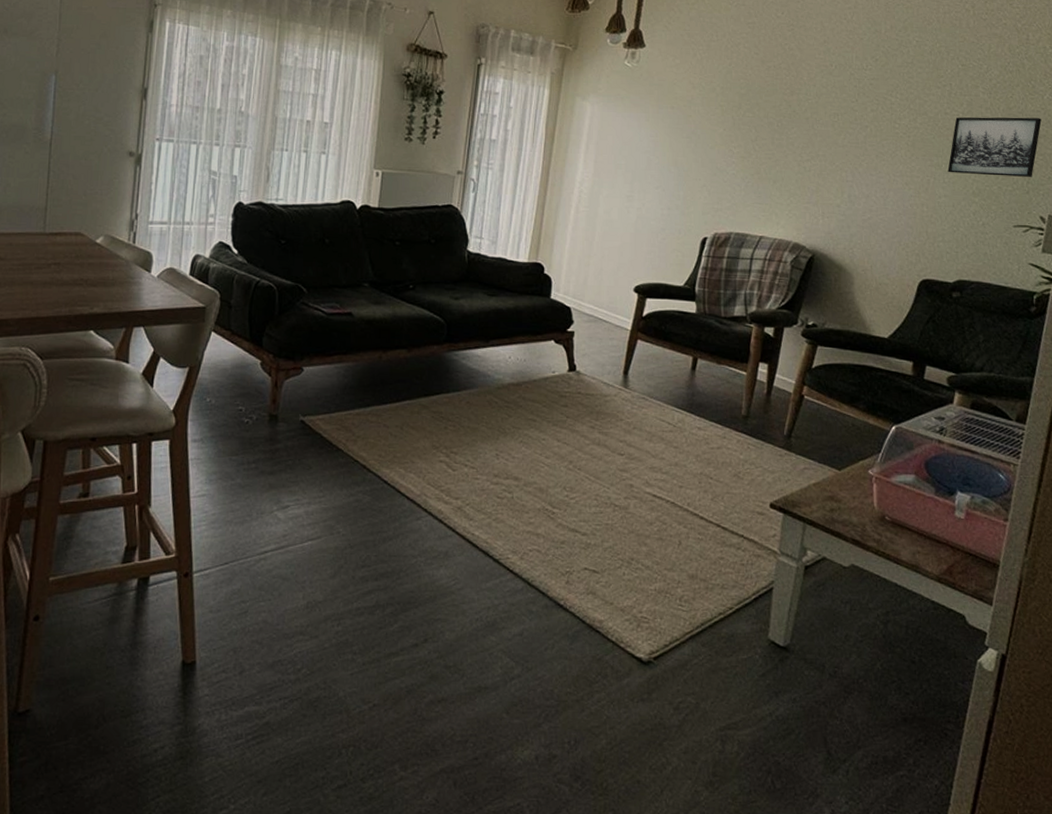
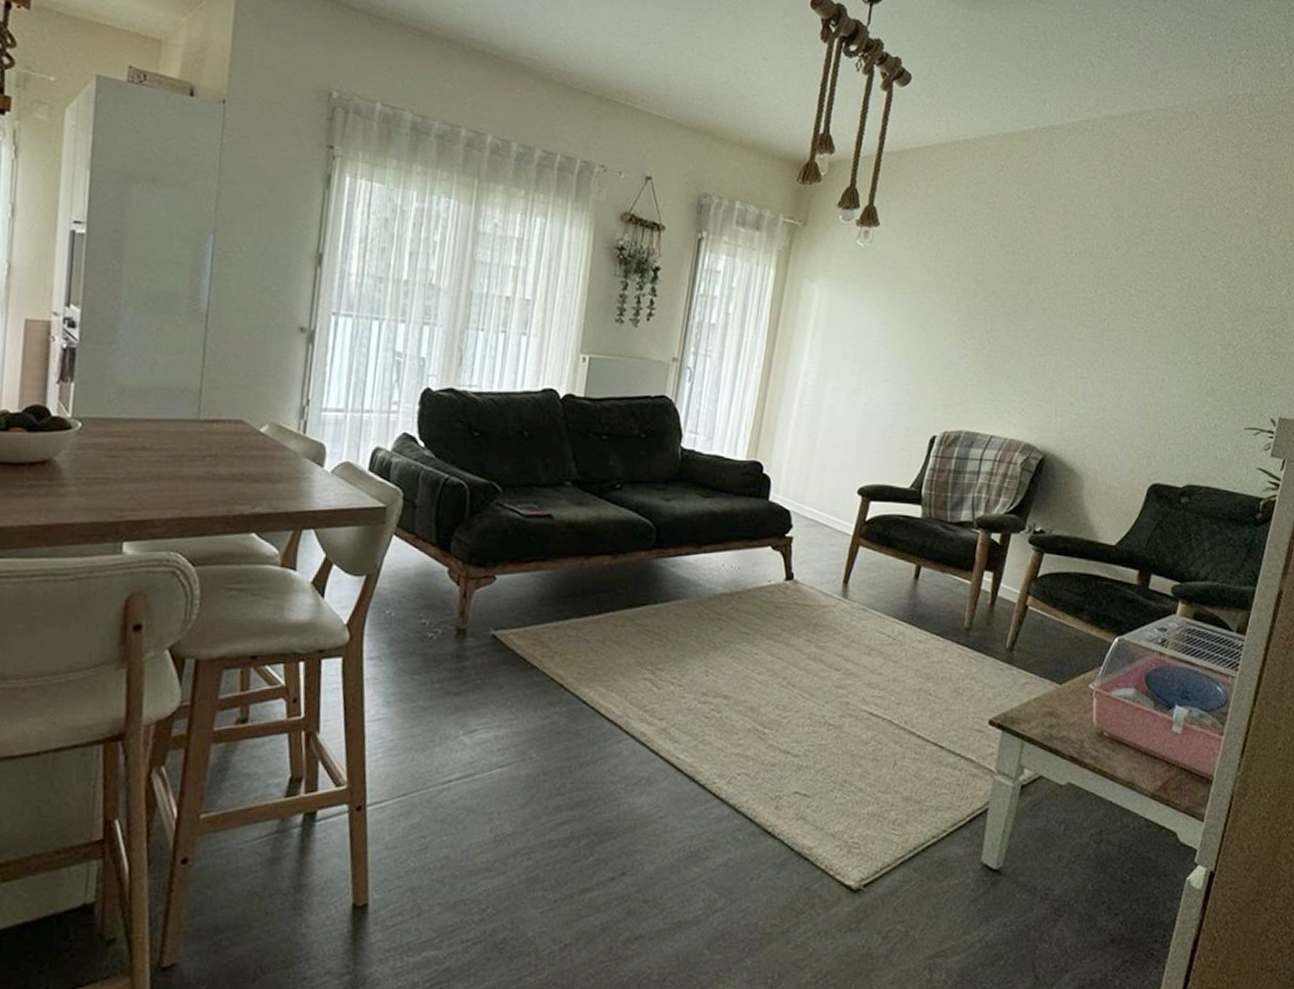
wall art: present [947,117,1042,177] -> none [1183,312,1278,377]

